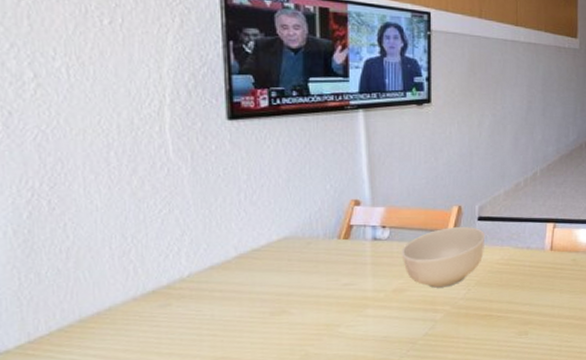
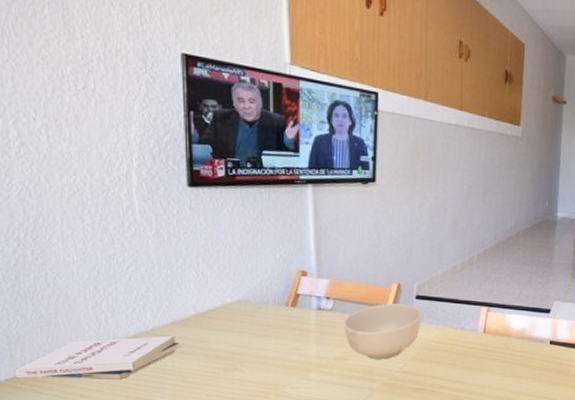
books: none [26,281,220,345] -> present [14,335,180,380]

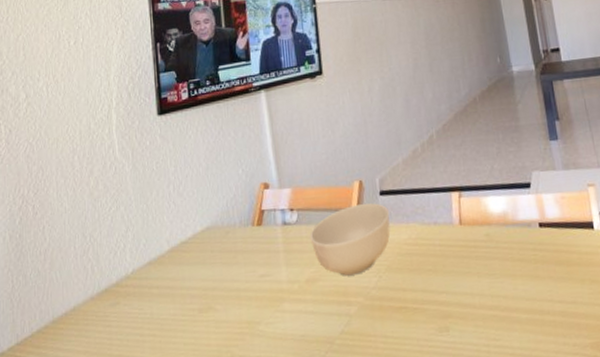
books: present [14,335,180,380] -> none [15,277,157,347]

